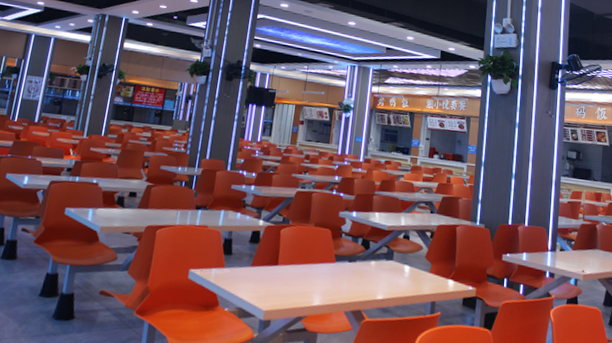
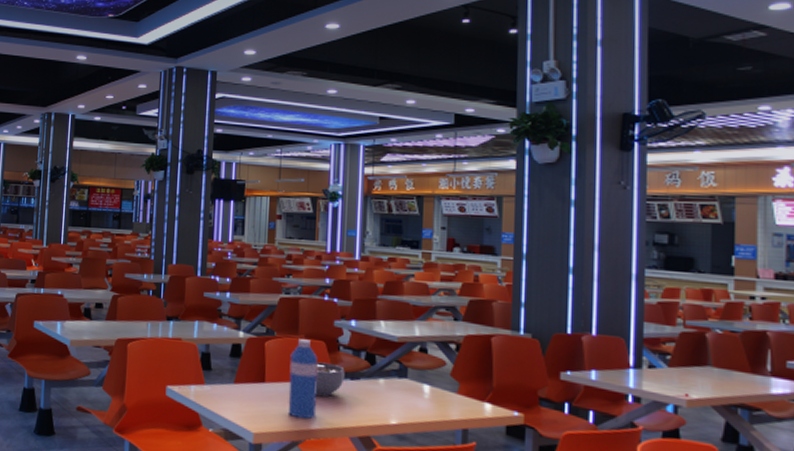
water bottle: none [295,227,324,297] -> present [288,339,318,420]
soup bowl: none [318,247,345,277] -> present [314,361,345,397]

